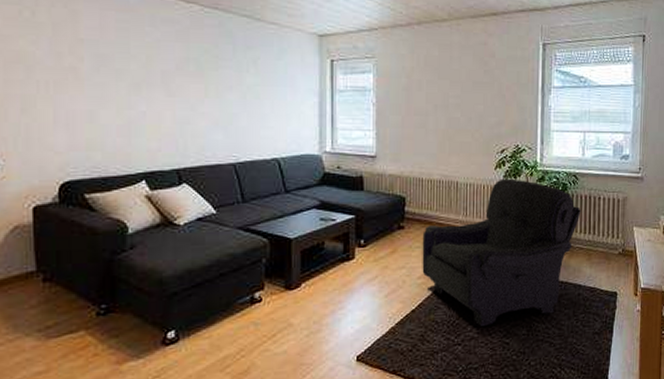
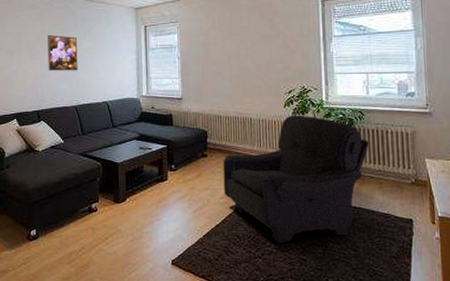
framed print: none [194,62,238,116] -> present [48,34,78,71]

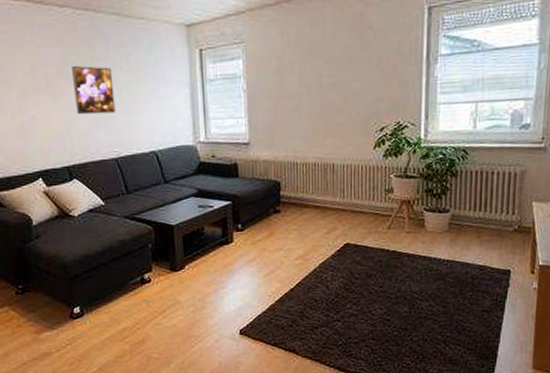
armchair: present [223,115,369,243] -> none [299,157,471,304]

